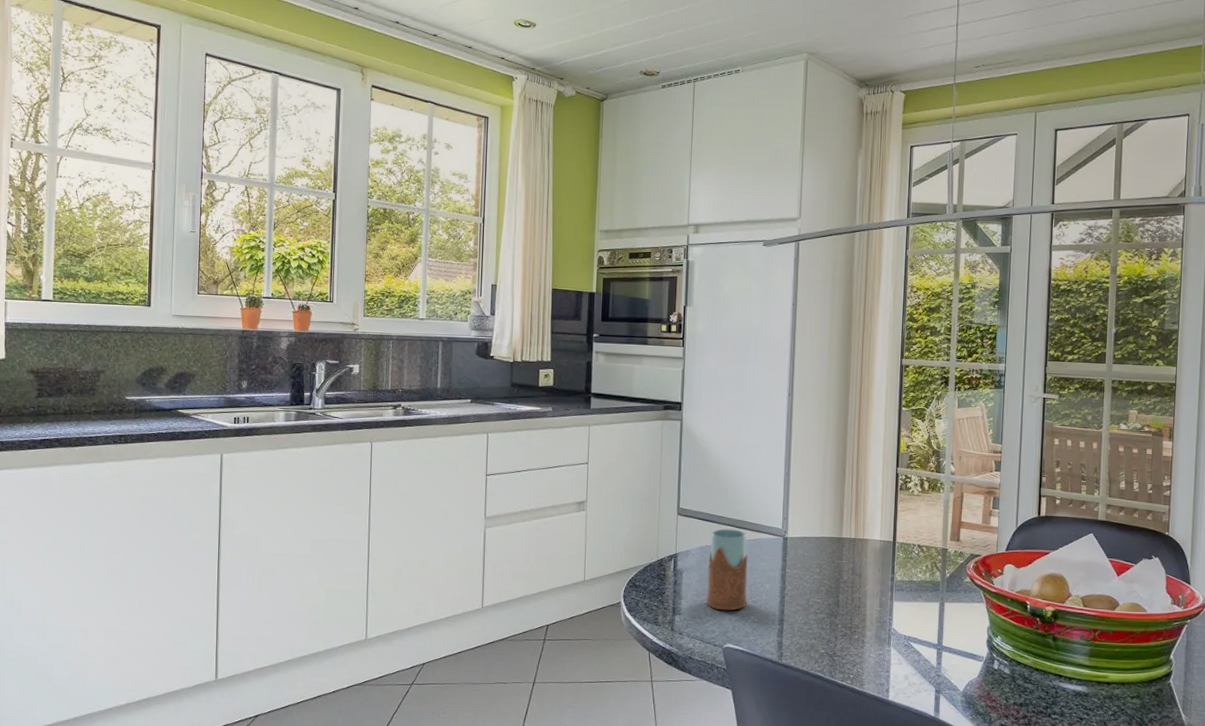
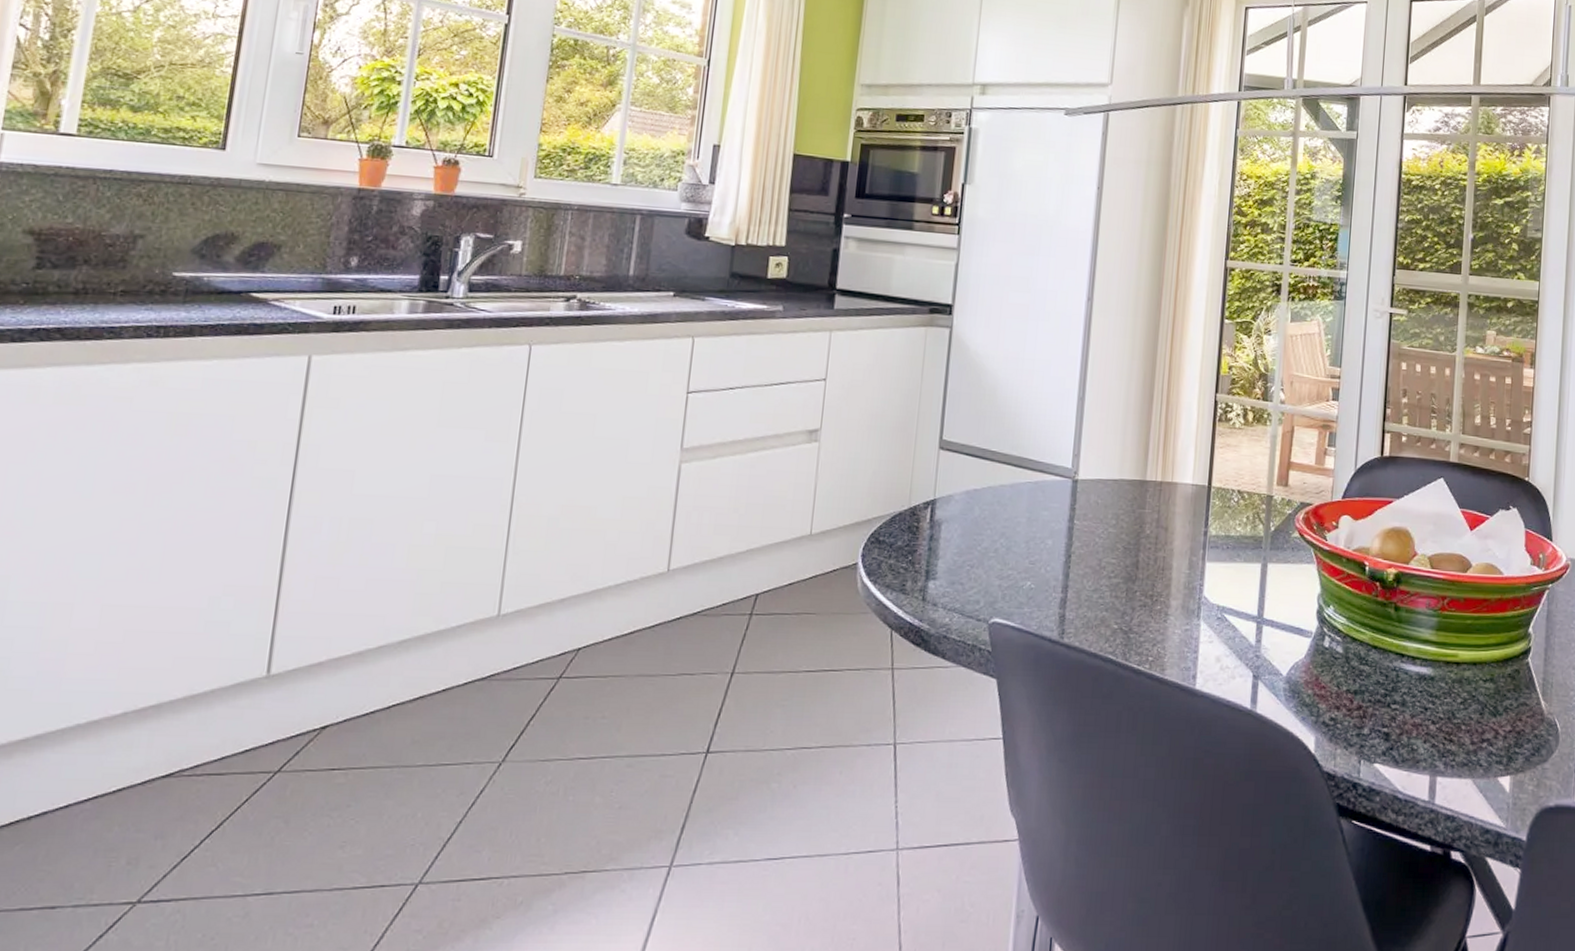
drinking glass: present [706,528,748,611] -> none [969,467,1027,575]

